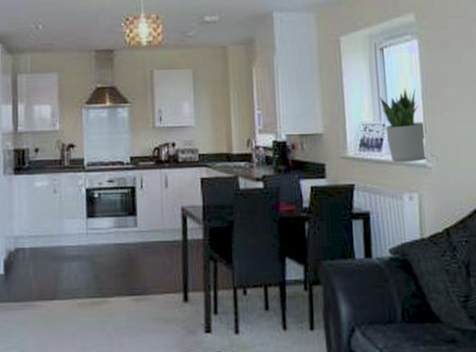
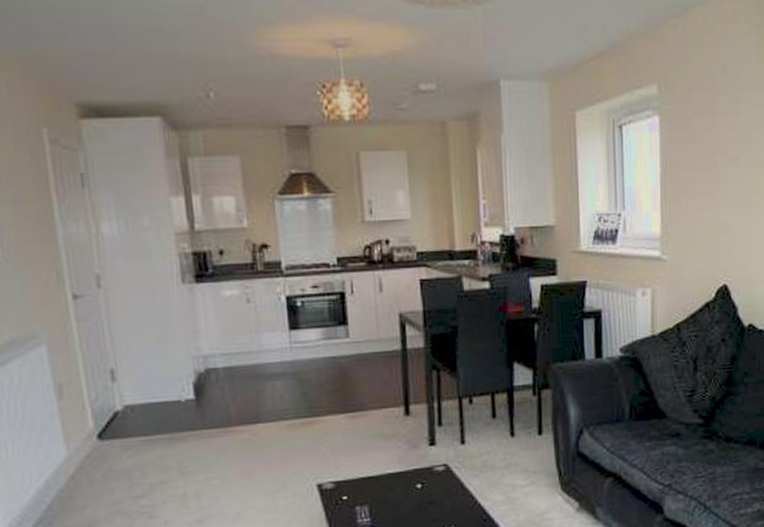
planter: present [379,89,427,163] -> none [615,173,663,257]

